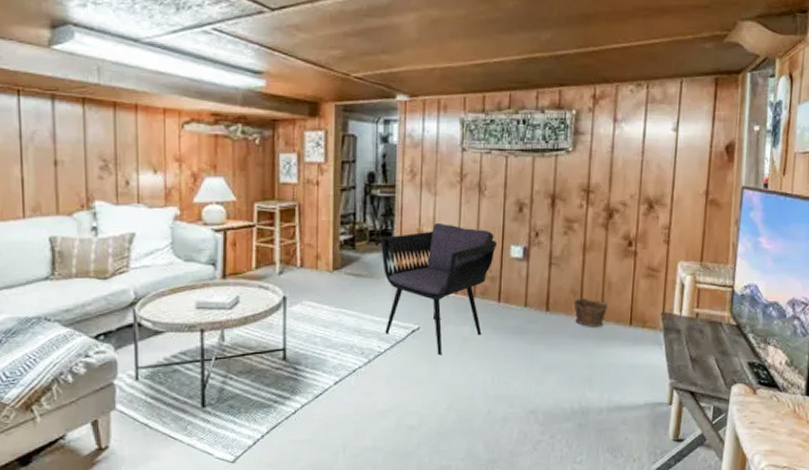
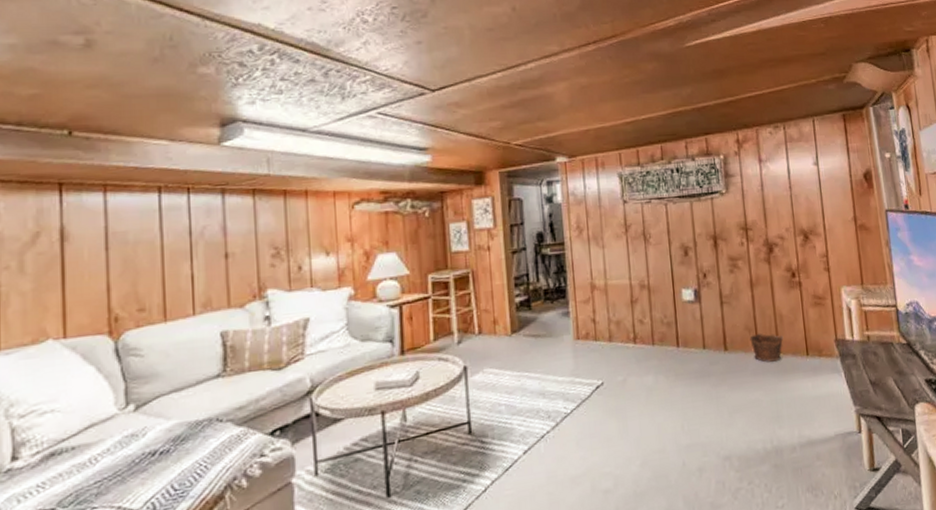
armchair: present [380,224,496,356] -> none [555,275,668,410]

